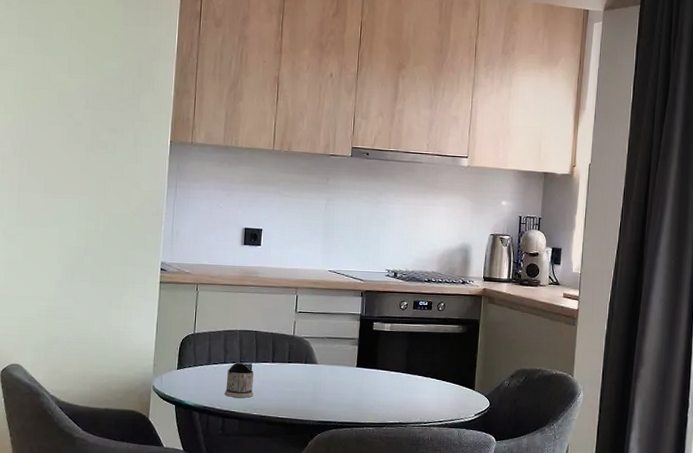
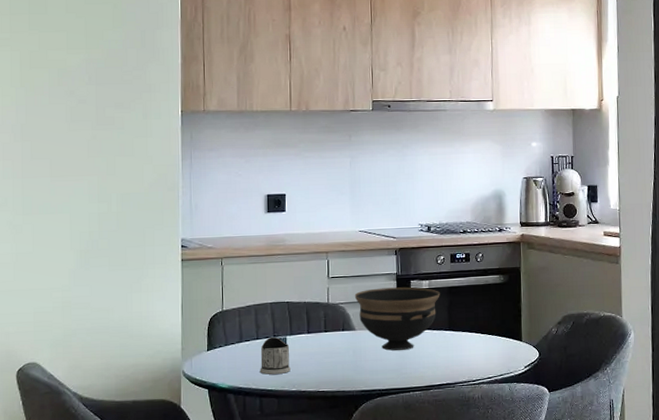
bowl: none [319,326,401,387] -> present [354,287,440,351]

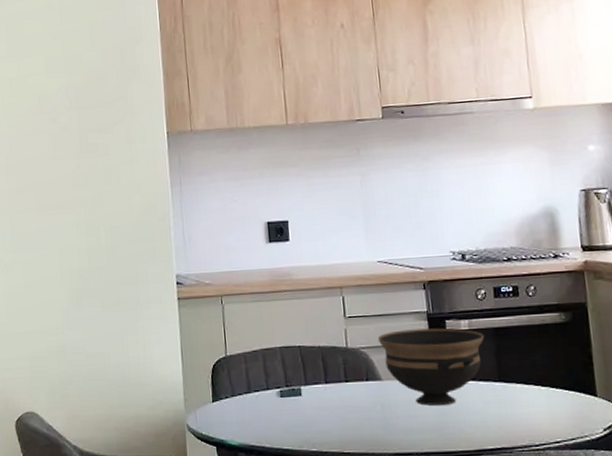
tea glass holder: present [260,336,291,375] -> none [272,386,309,431]

